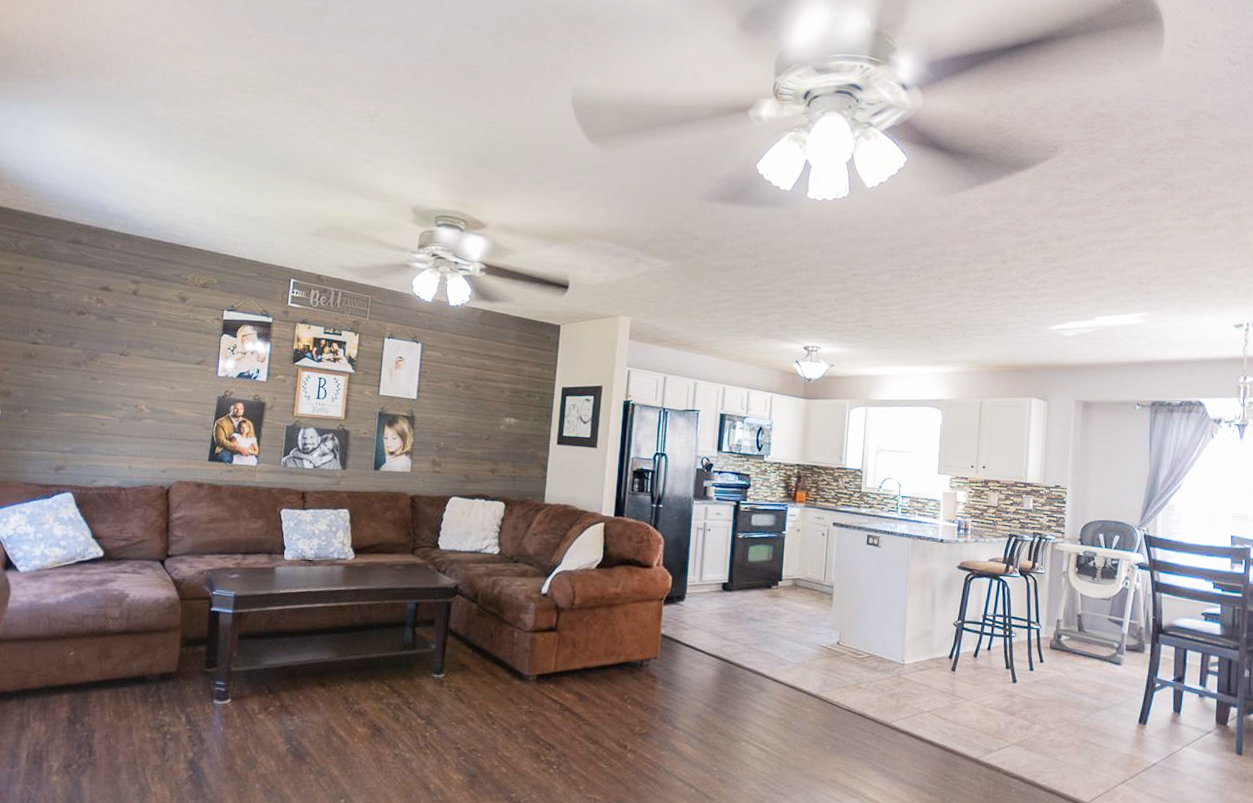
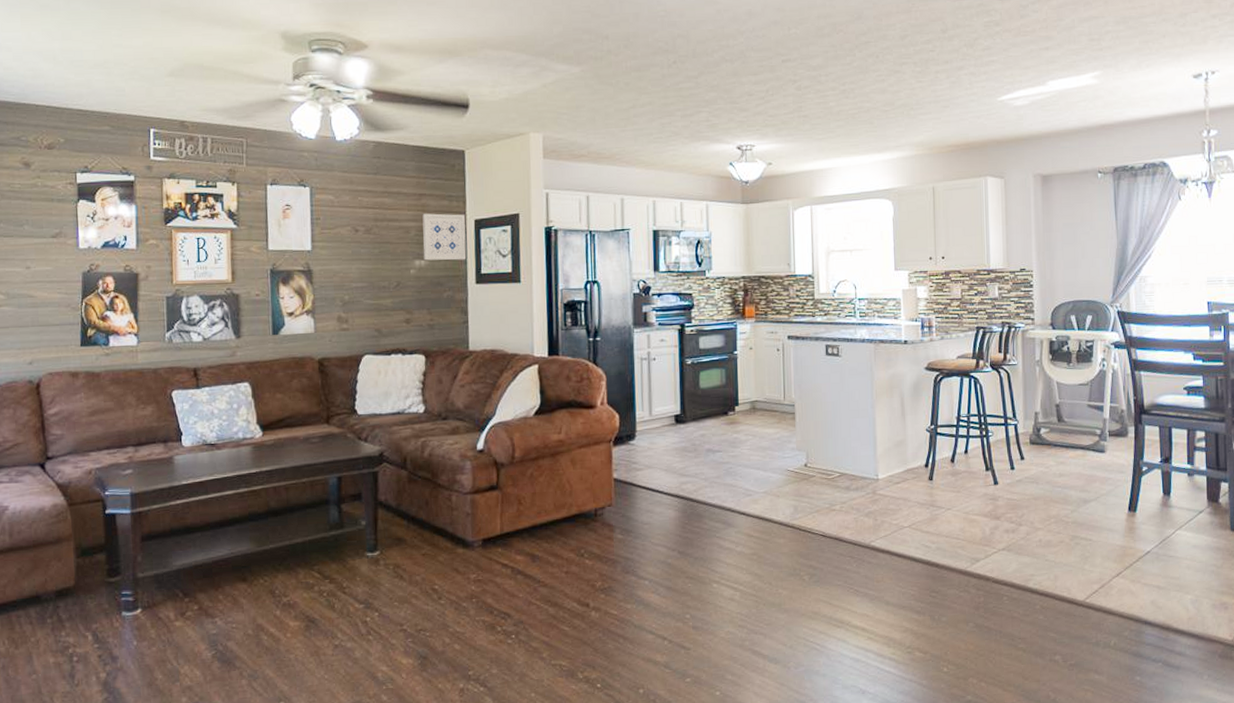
wall art: none [513,377,554,422] -> present [422,213,467,261]

